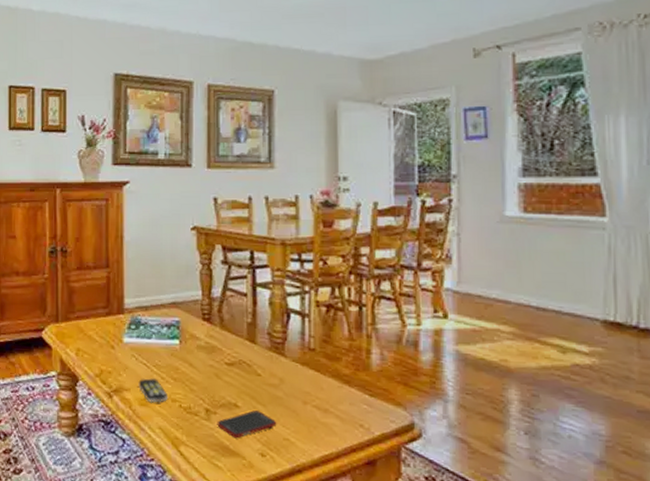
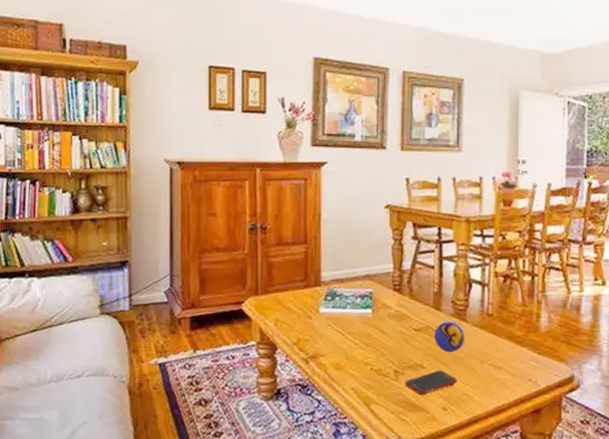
remote control: present [138,378,167,403] -> none [333,344,360,367]
decorative ball: none [249,355,285,391] -> present [435,321,466,353]

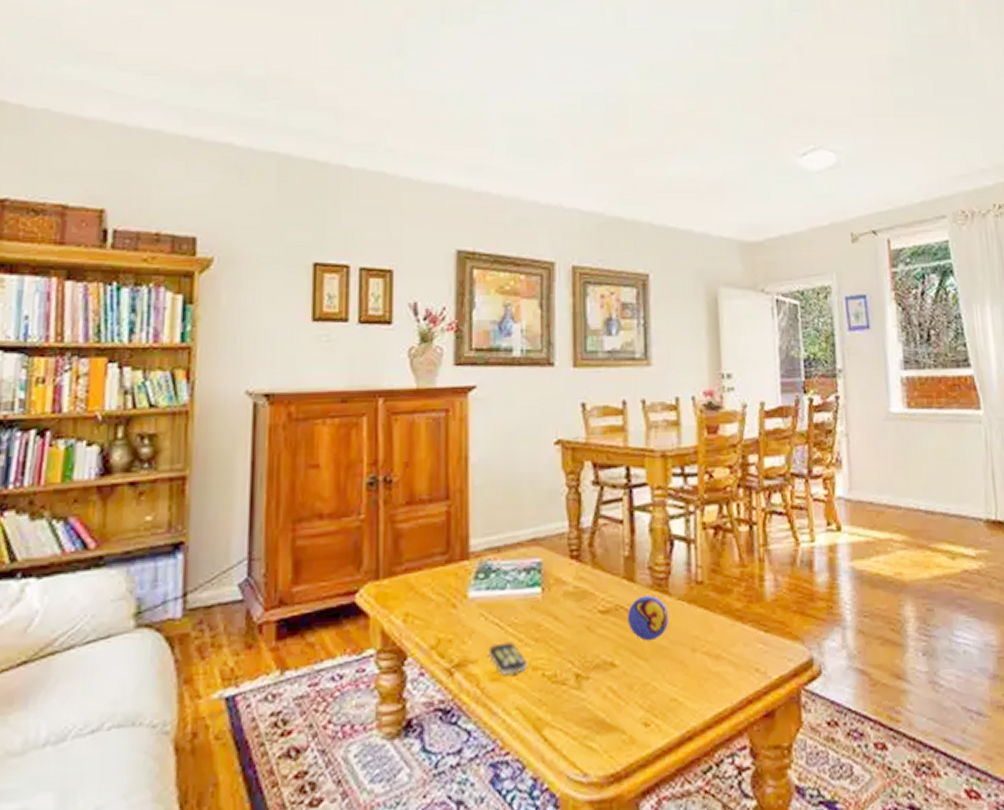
remote control: none [333,344,360,367] -> present [488,642,527,675]
cell phone: present [404,370,458,396] -> none [590,667,662,708]

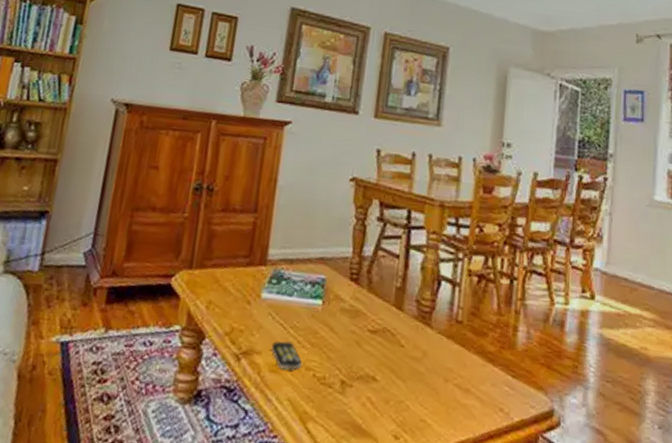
decorative ball: present [628,595,670,641] -> none [392,324,429,365]

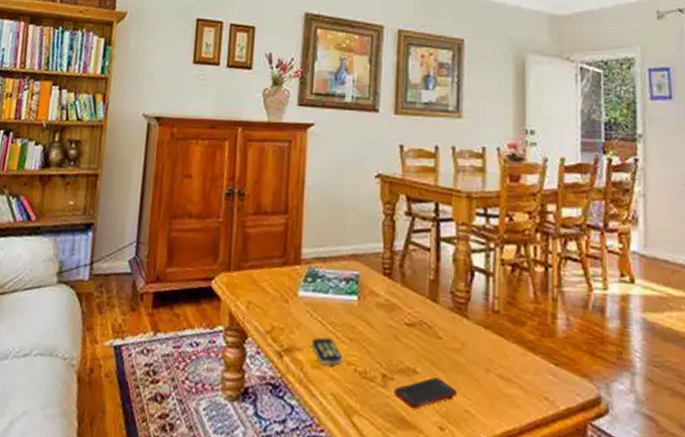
cell phone: none [351,385,415,417] -> present [394,377,458,409]

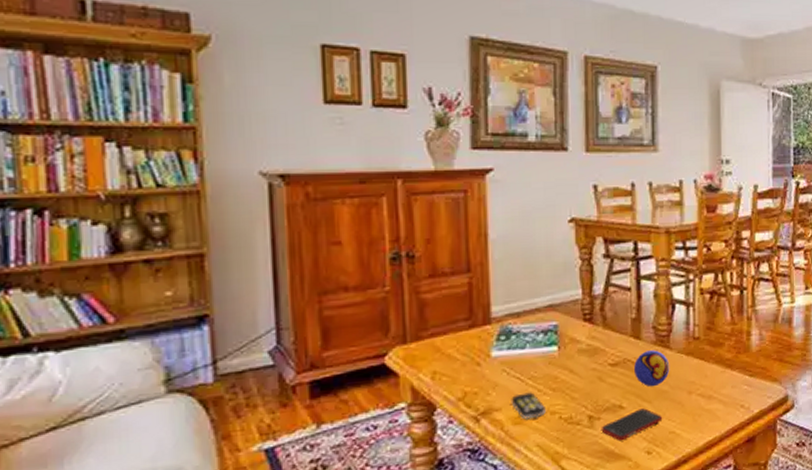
decorative ball: none [430,316,467,357] -> present [634,350,670,387]

